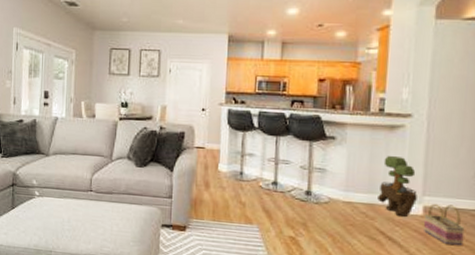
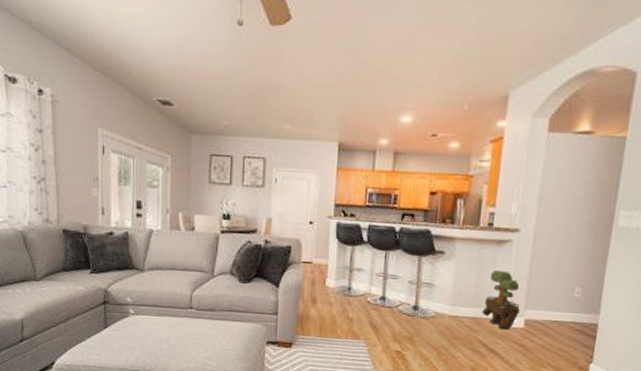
basket: present [423,203,465,247] -> none [524,316,562,357]

